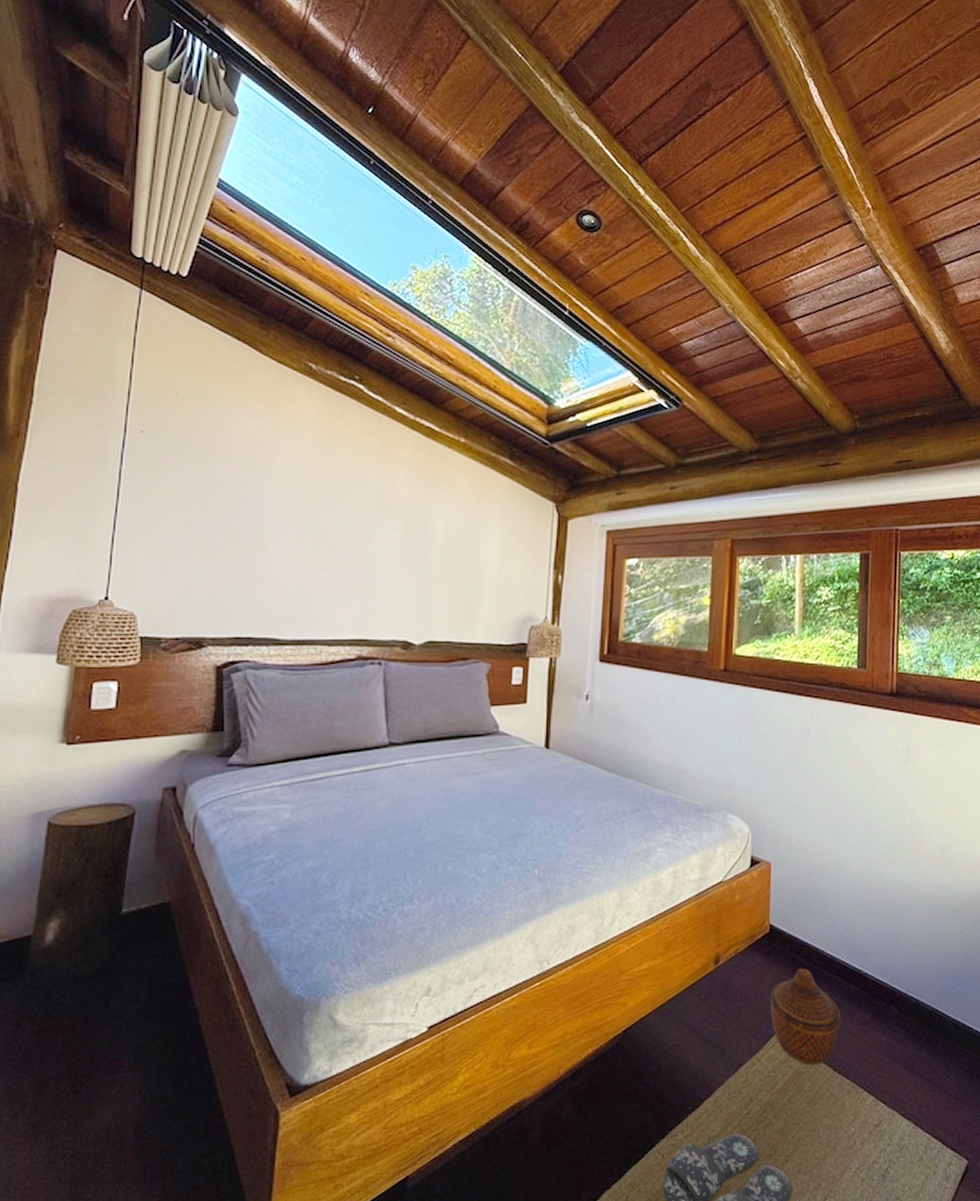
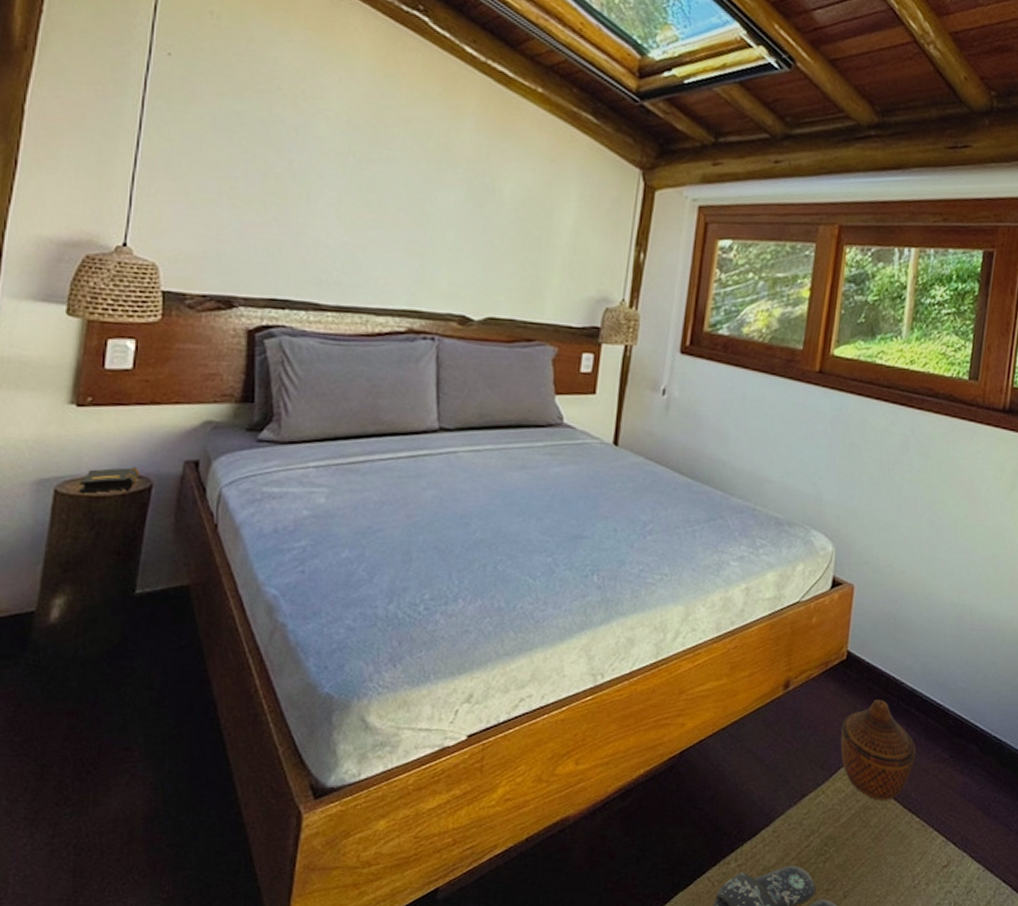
book: none [70,795,124,823] -> present [79,466,140,493]

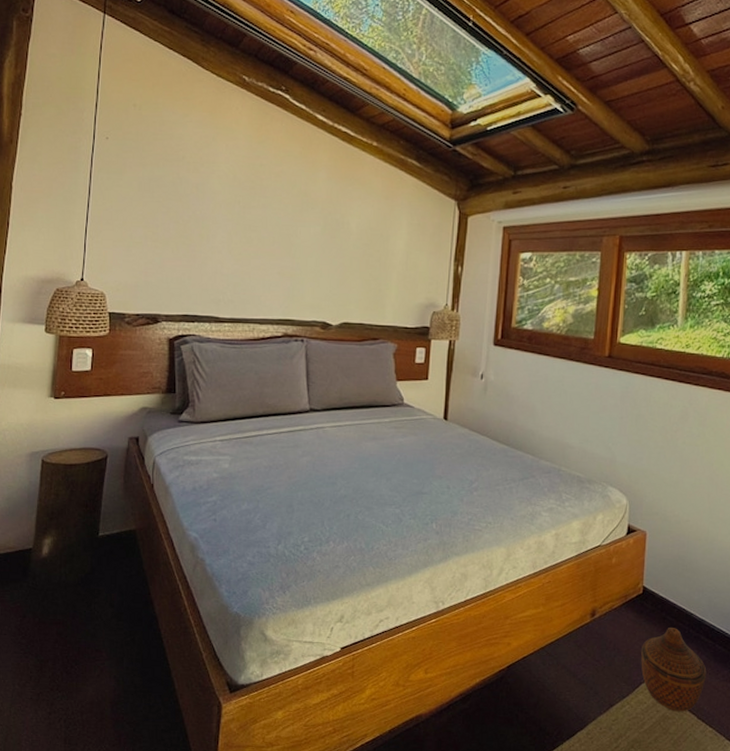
book: present [79,466,140,493] -> none [58,442,99,462]

